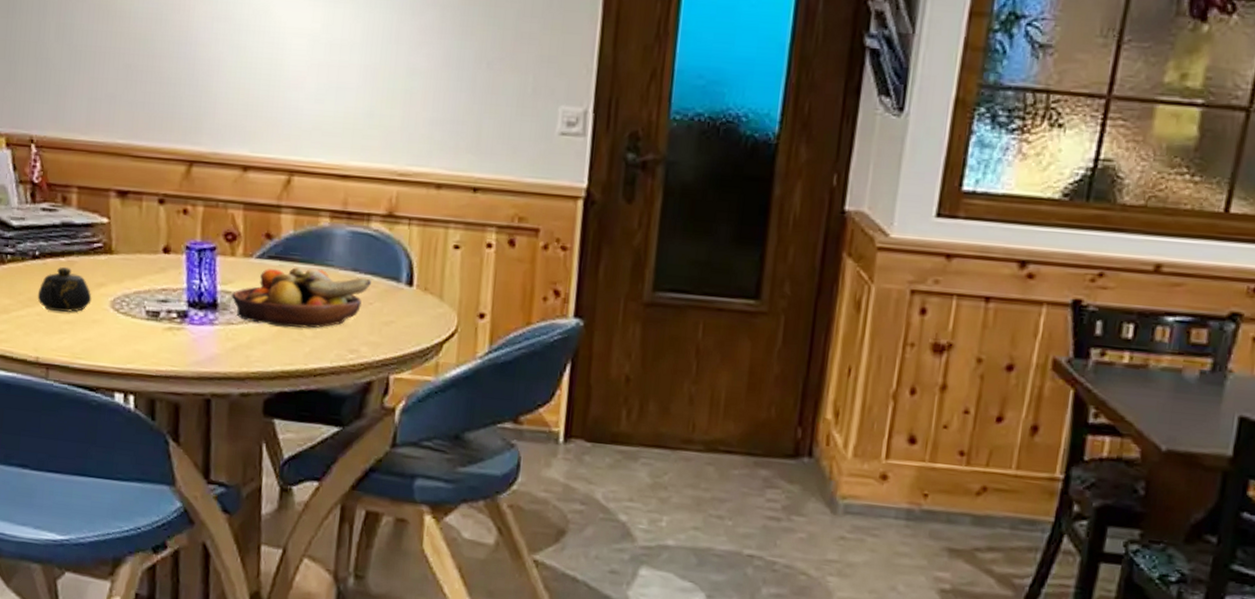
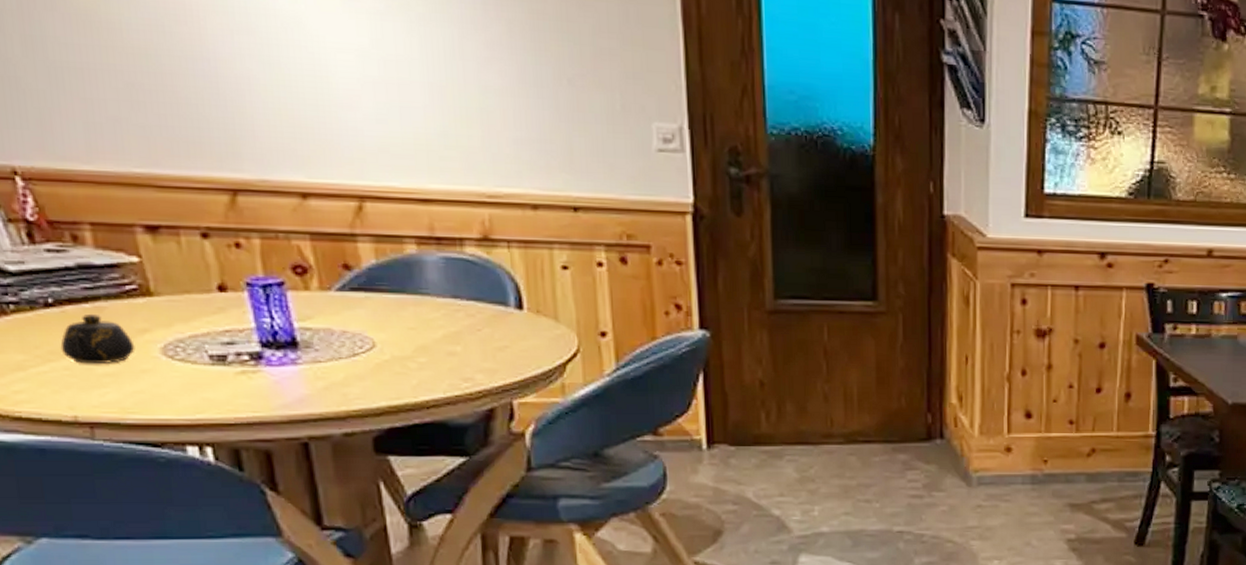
fruit bowl: present [231,267,371,329] -> none [313,298,476,361]

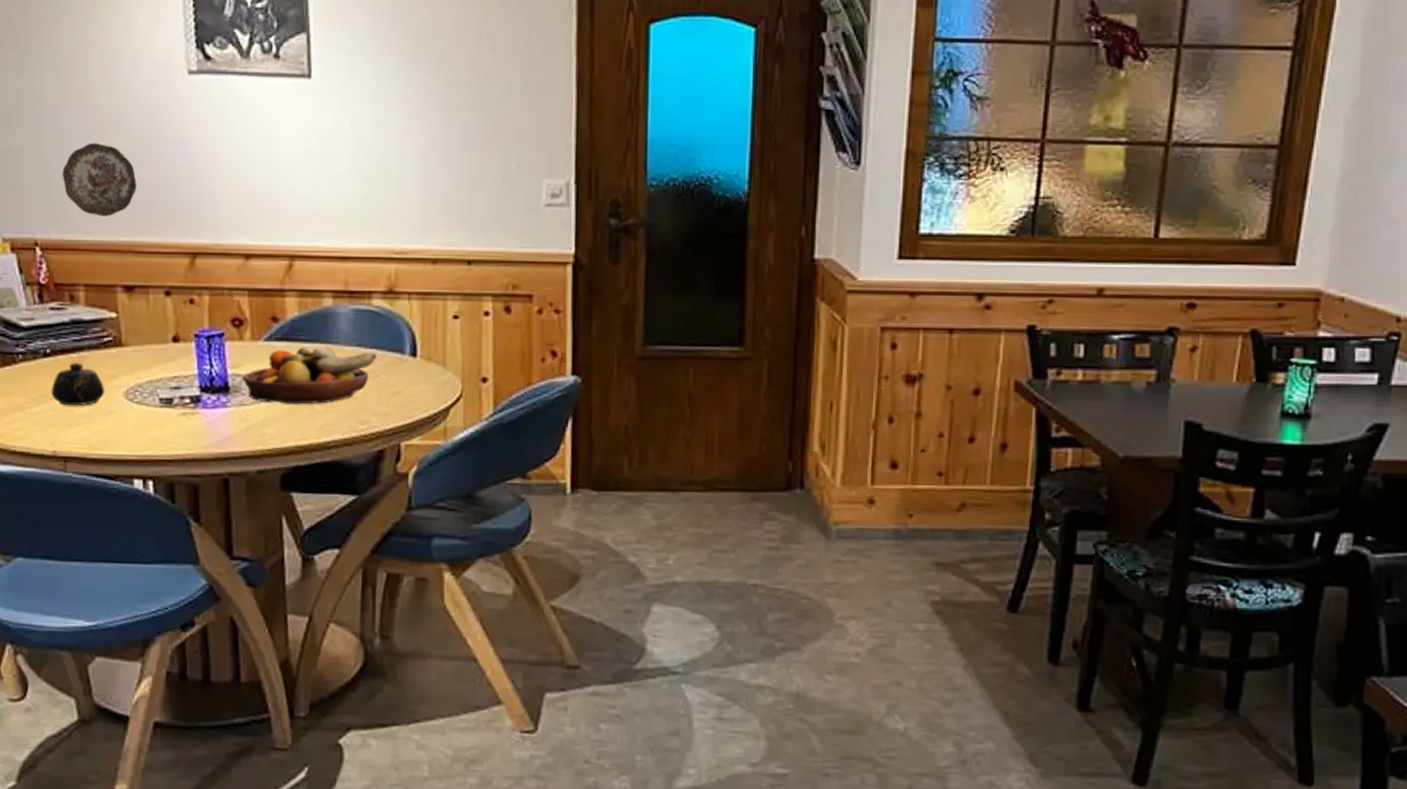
decorative plate: none [40,52,147,143] -> present [62,142,137,217]
fruit bowl: none [313,298,476,361] -> present [242,347,376,404]

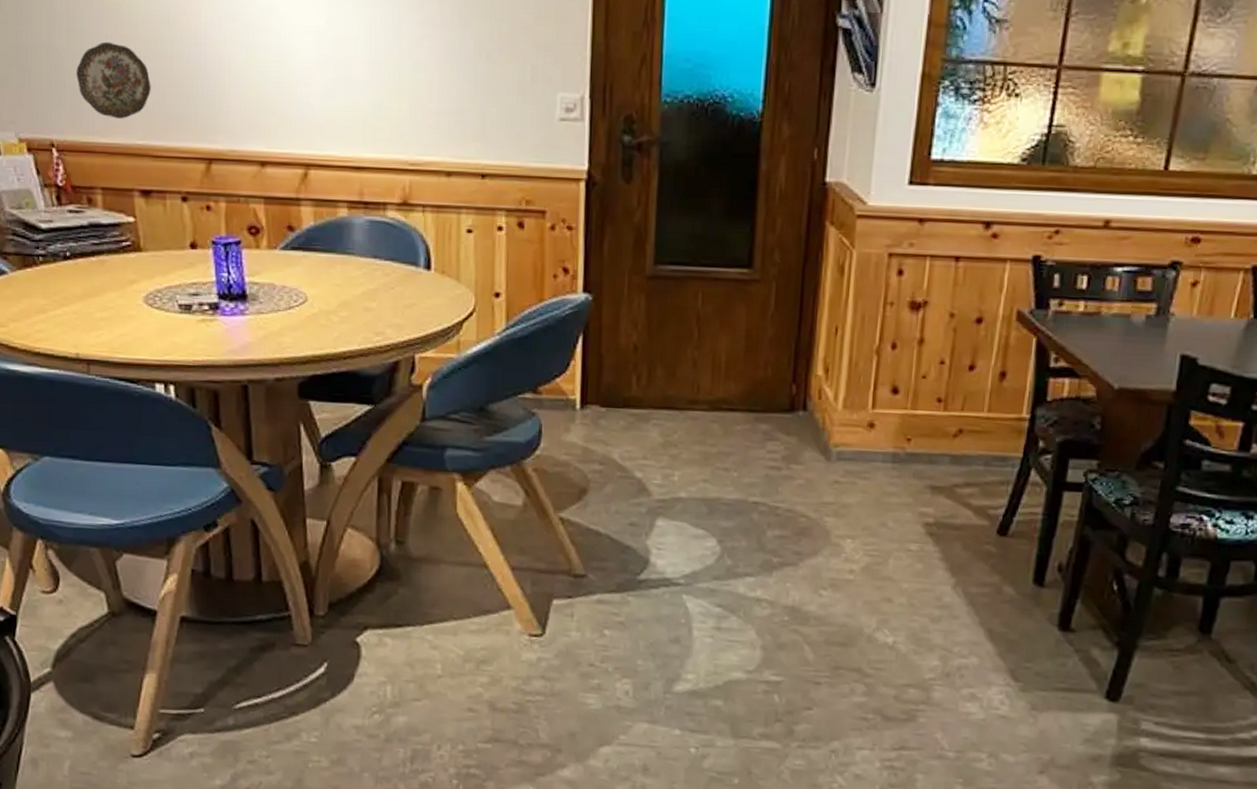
teapot: present [51,362,105,406] -> none [72,265,125,310]
fruit bowl: present [242,347,376,404] -> none [259,257,391,314]

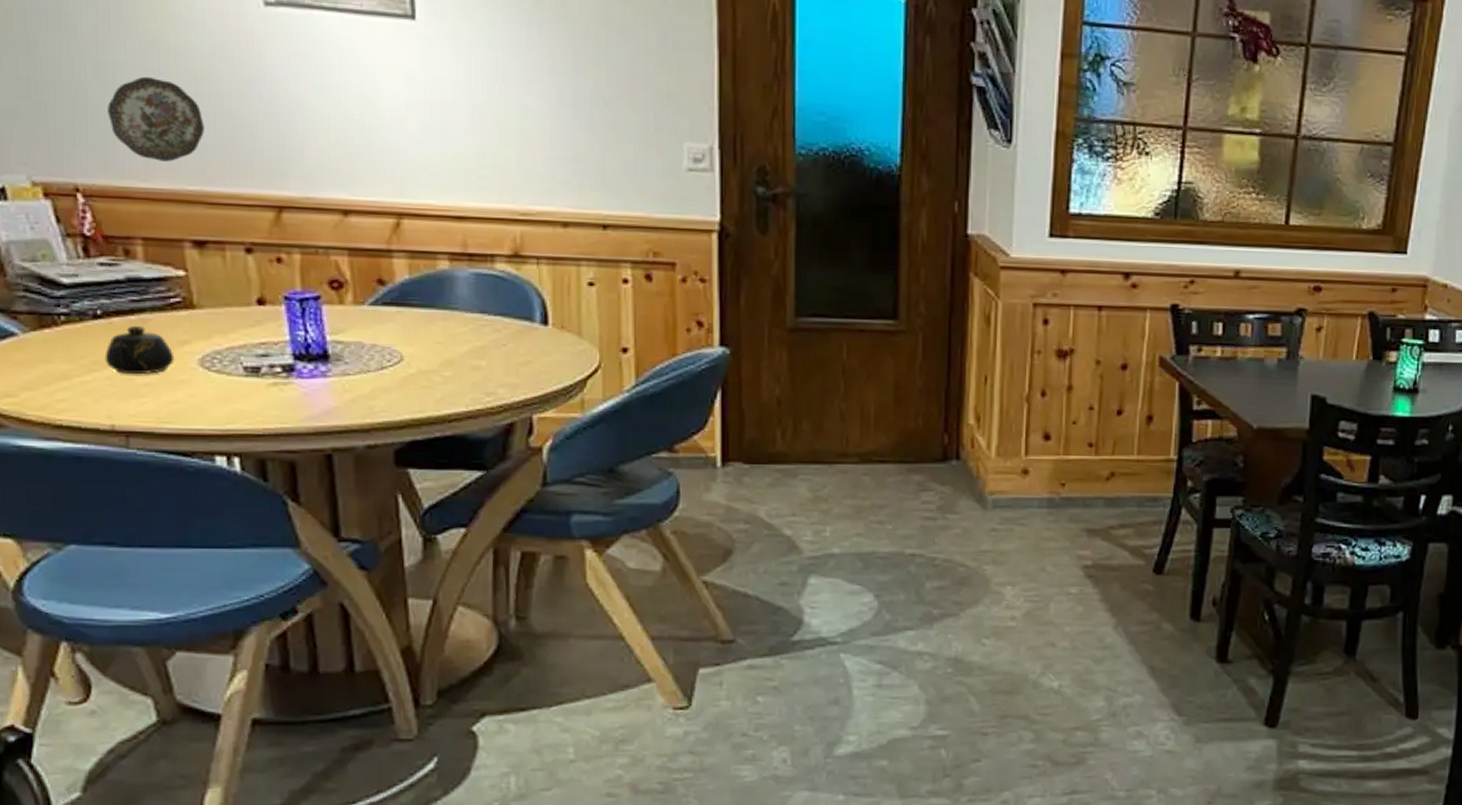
teapot: none [72,265,125,310] -> present [104,325,175,375]

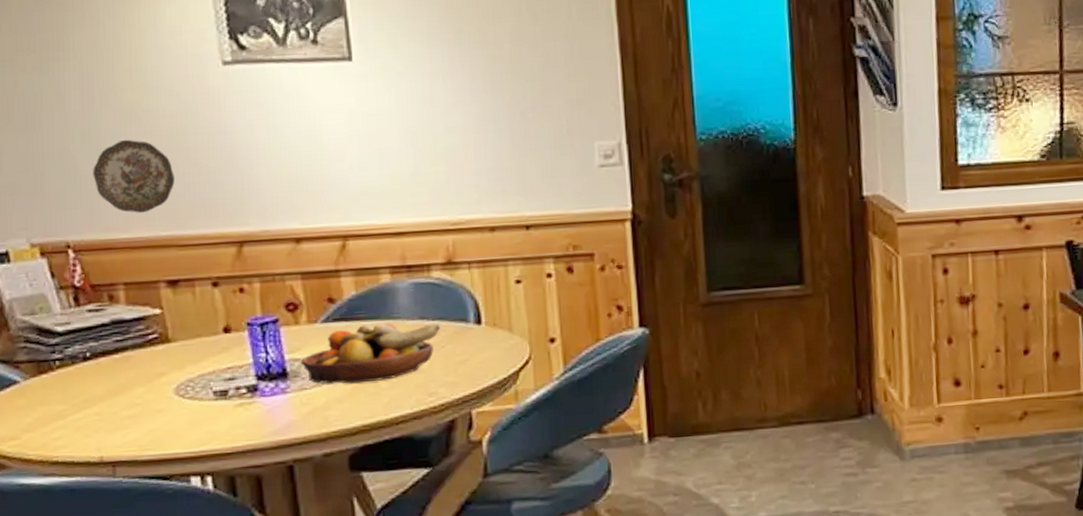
teapot: present [104,325,175,375] -> none [93,362,154,409]
fruit bowl: none [344,312,502,375] -> present [300,323,440,384]

